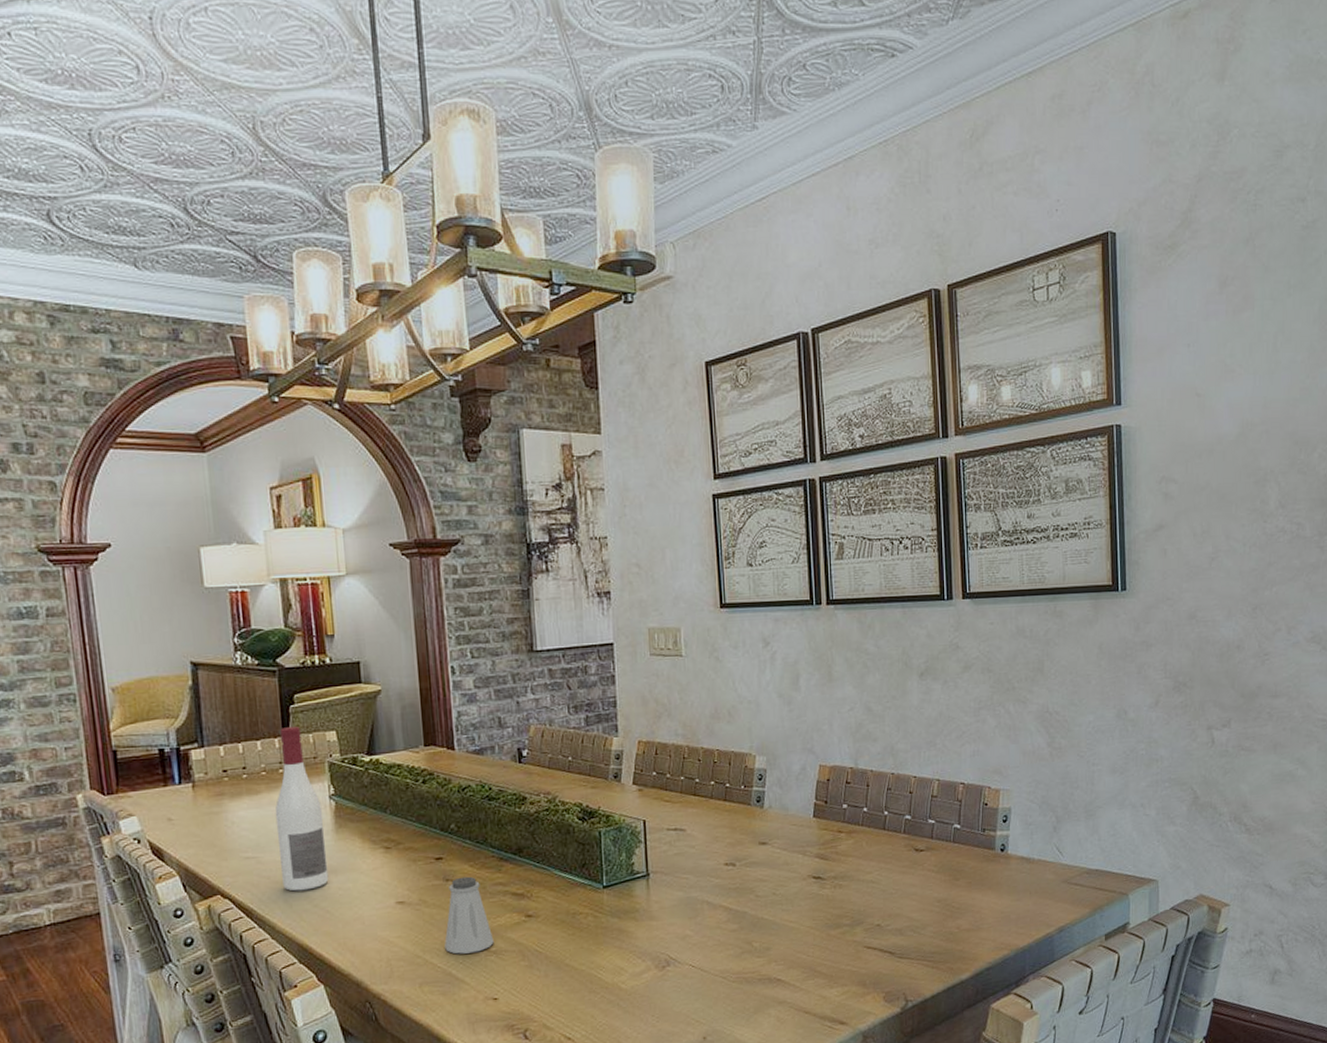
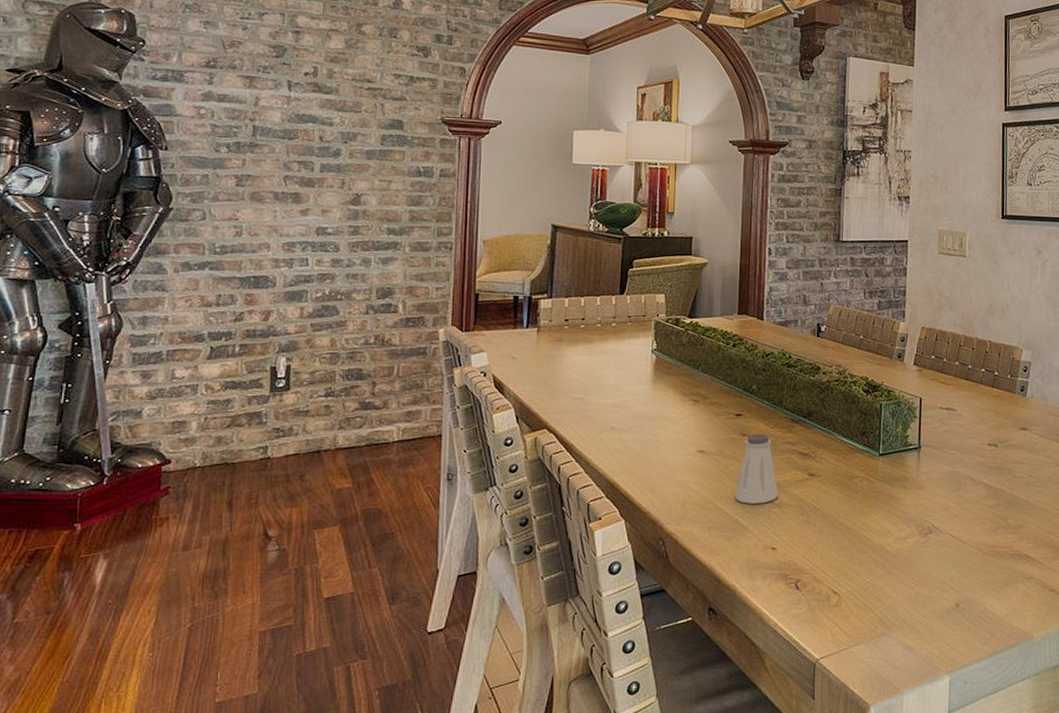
wine bottle: present [275,727,329,892] -> none [602,287,644,432]

